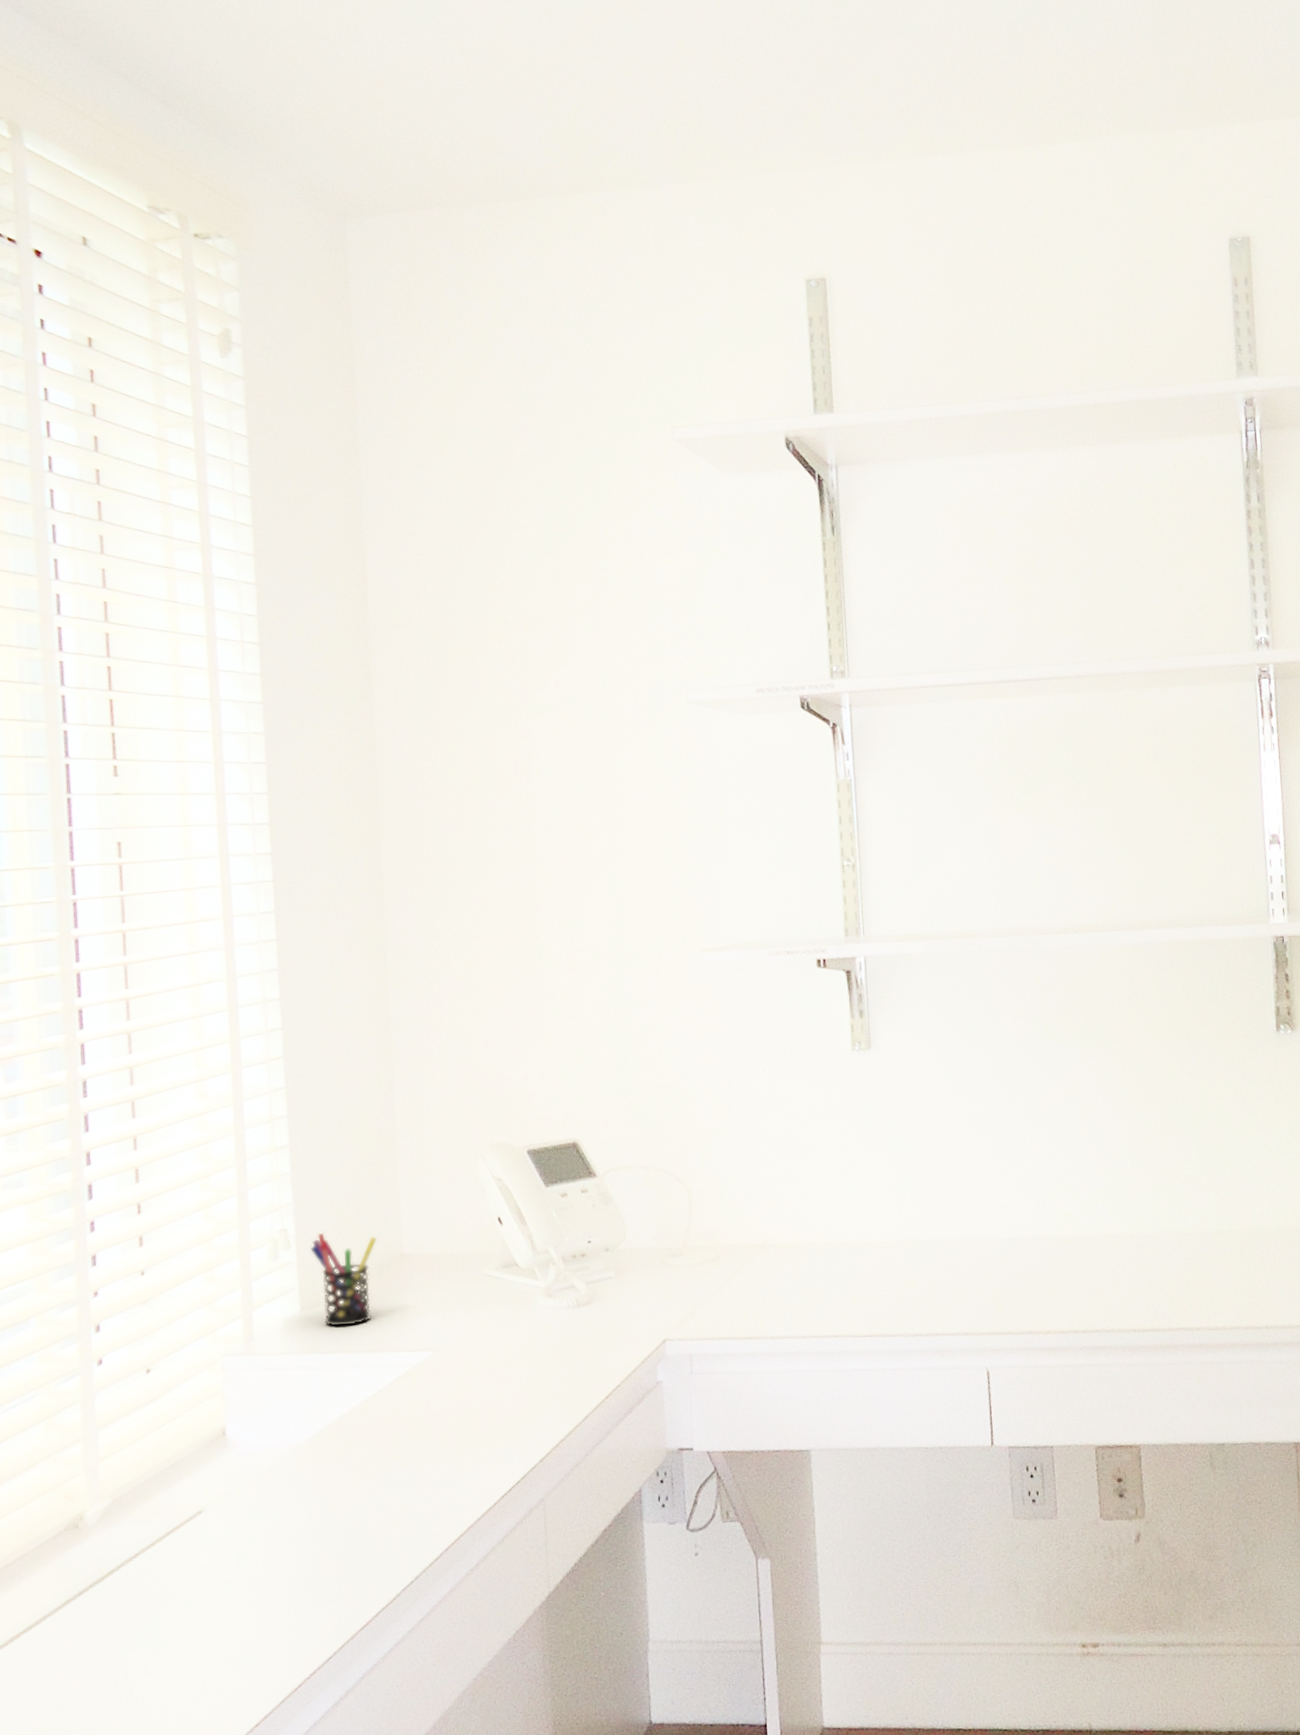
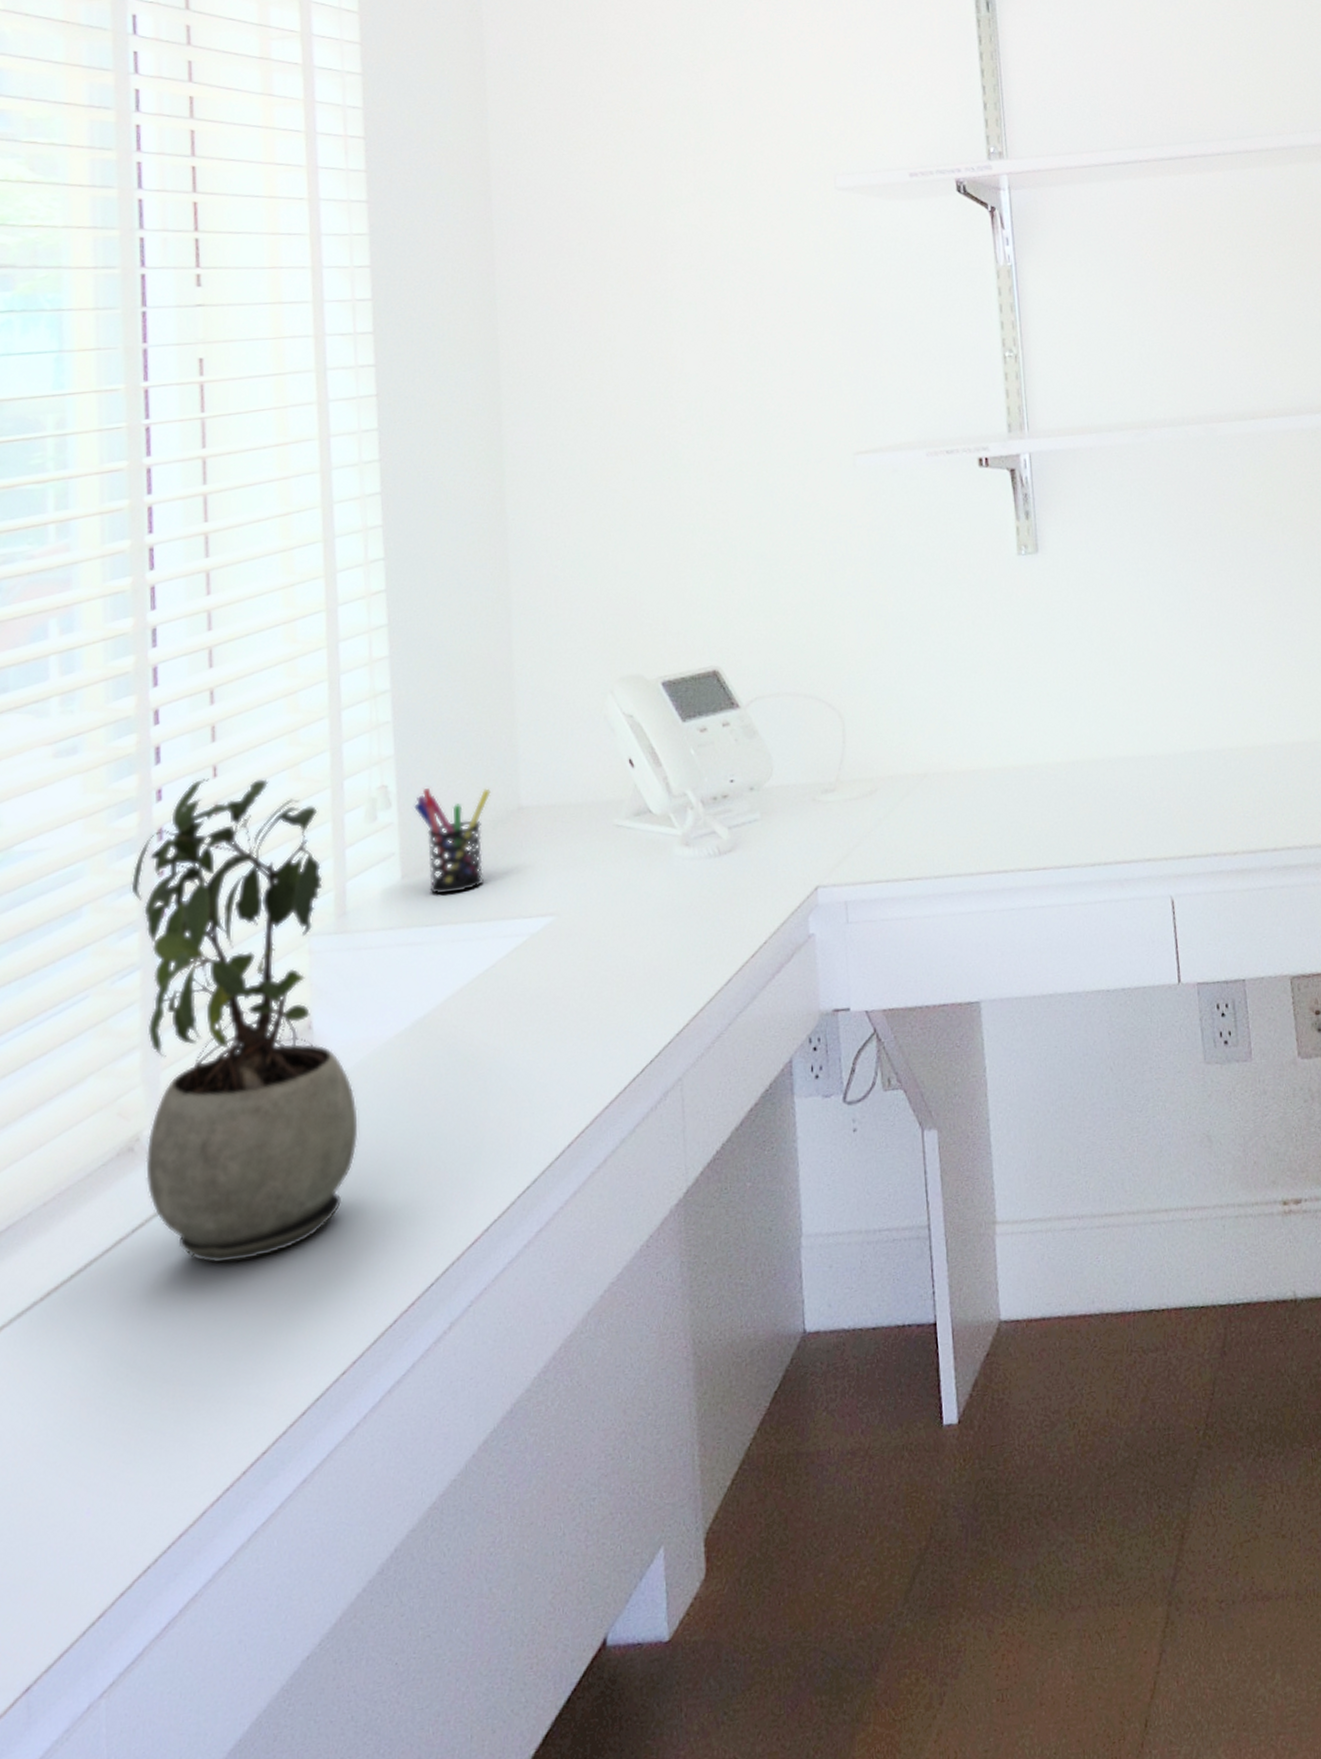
potted plant: none [70,1215,266,1626] -> present [131,778,358,1264]

